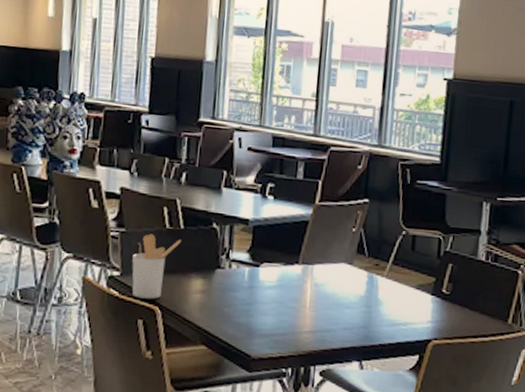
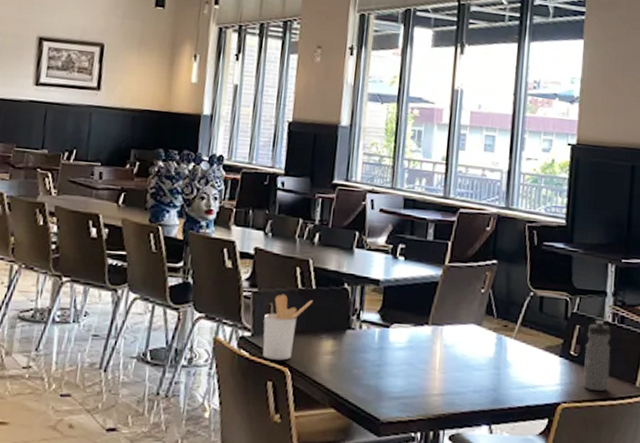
water bottle: none [454,258,484,329] -> present [583,320,611,392]

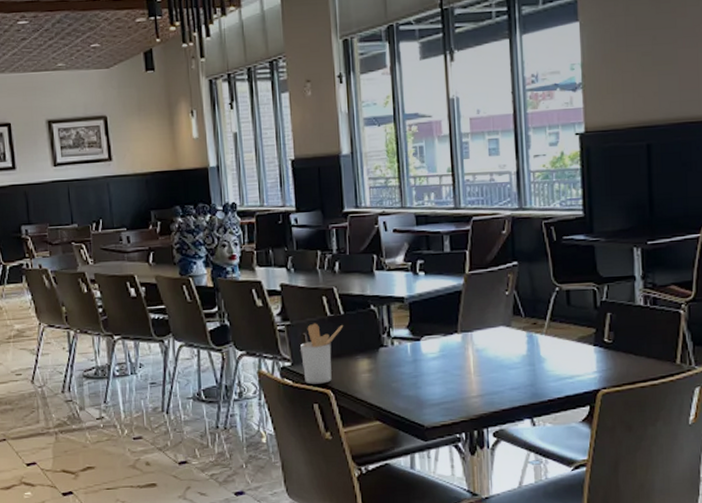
water bottle: present [583,320,611,392] -> none [619,304,648,374]

